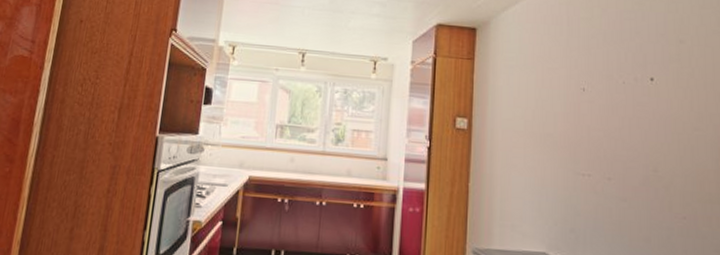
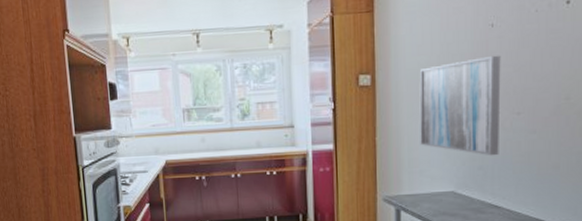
wall art: none [513,118,592,220] -> present [419,55,501,156]

